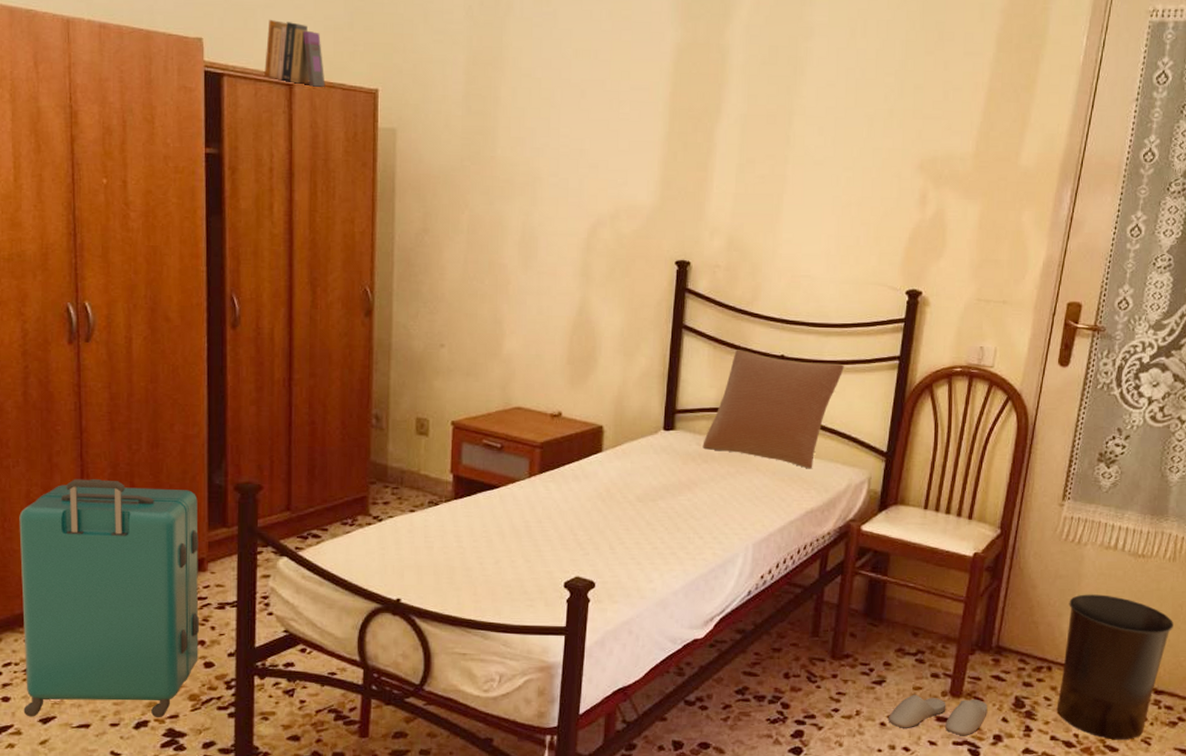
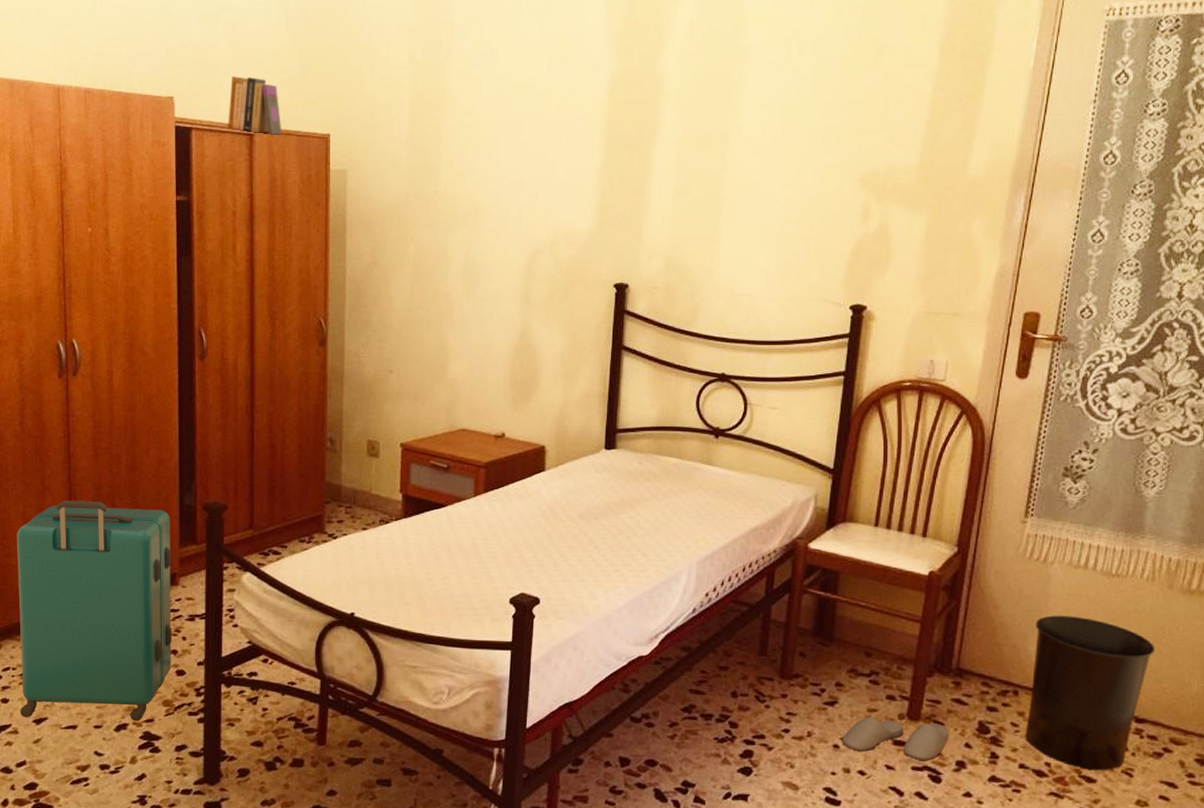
pillow: present [702,350,844,469] -> none [644,369,787,487]

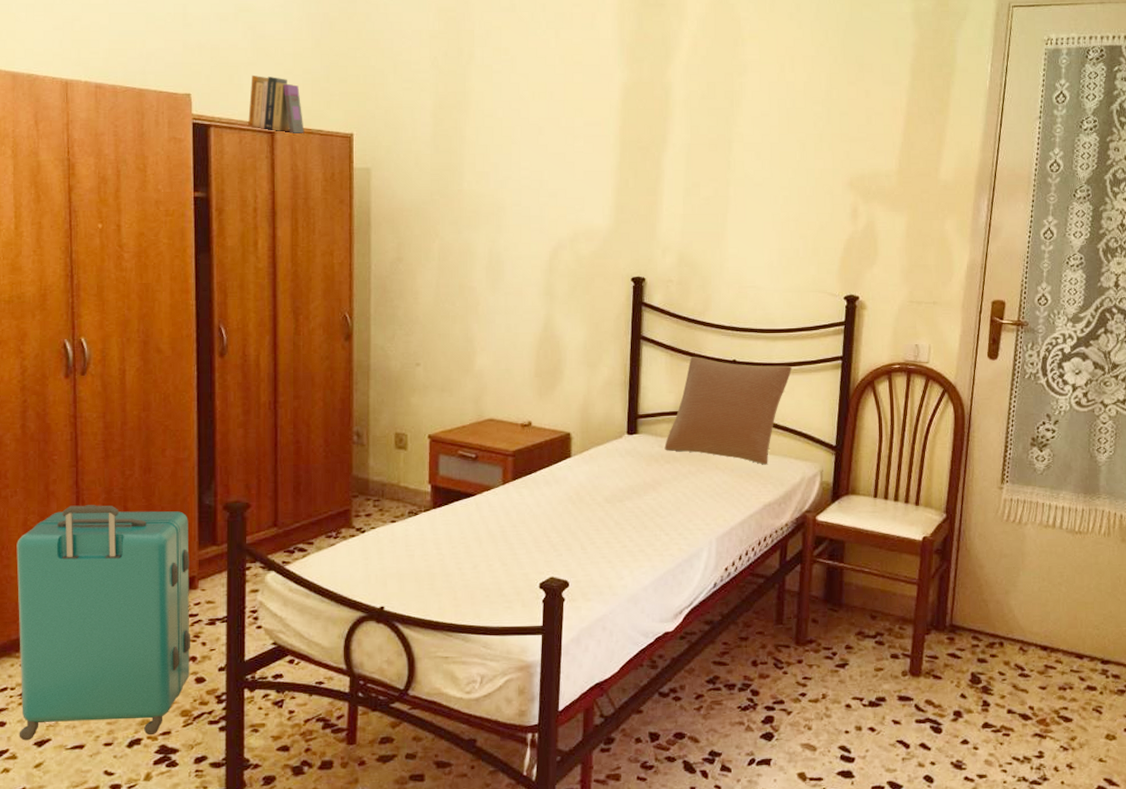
pillow: none [644,369,787,487] -> present [664,357,792,465]
slippers: present [841,716,949,762] -> none [852,675,946,714]
waste bin: present [1025,615,1154,770] -> none [1011,571,1113,710]

